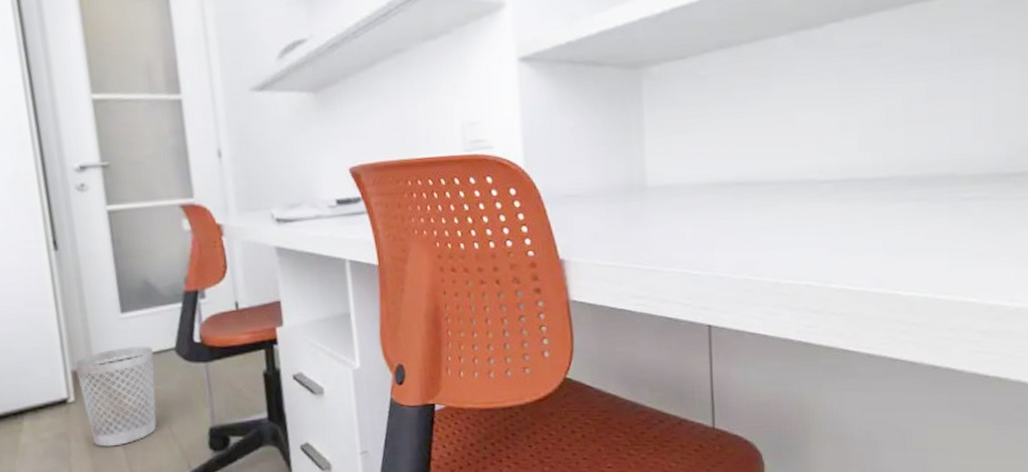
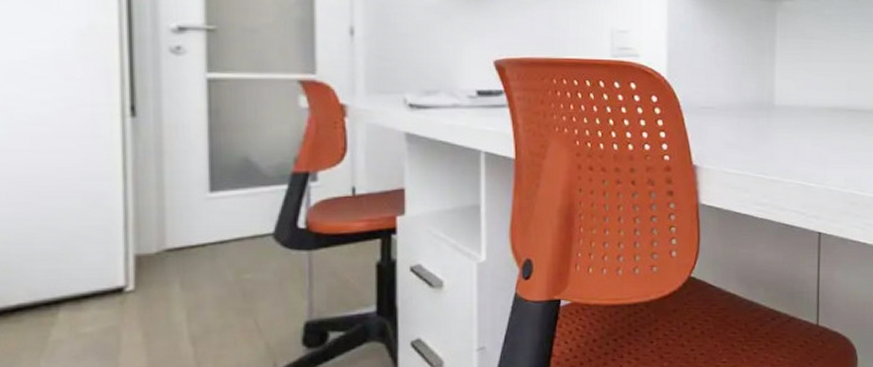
wastebasket: present [74,345,157,447] -> none [140,230,247,343]

